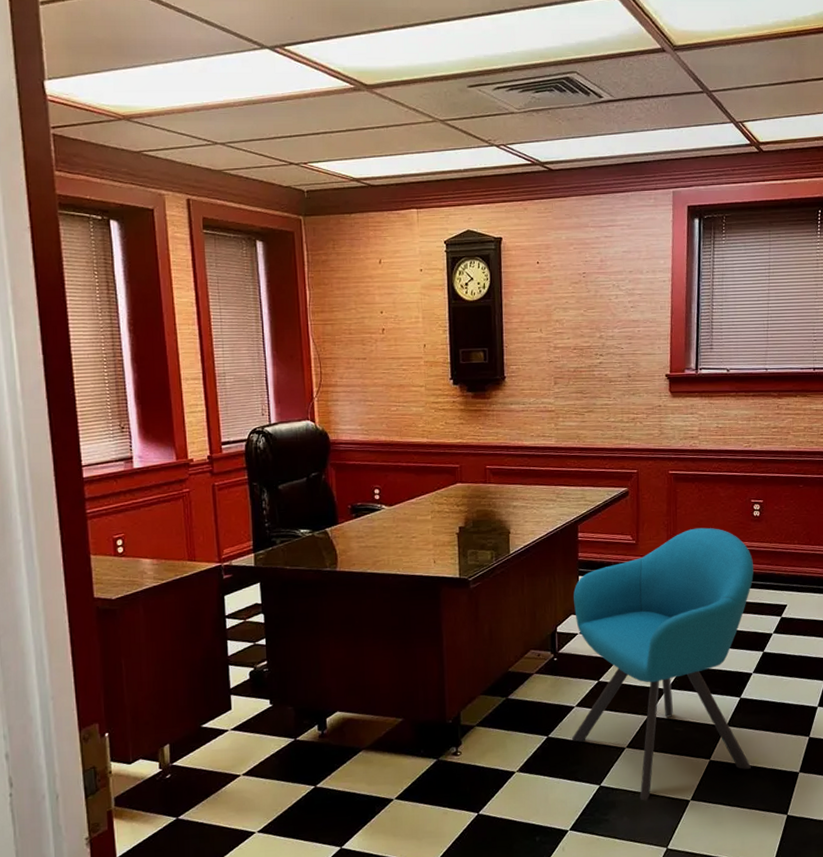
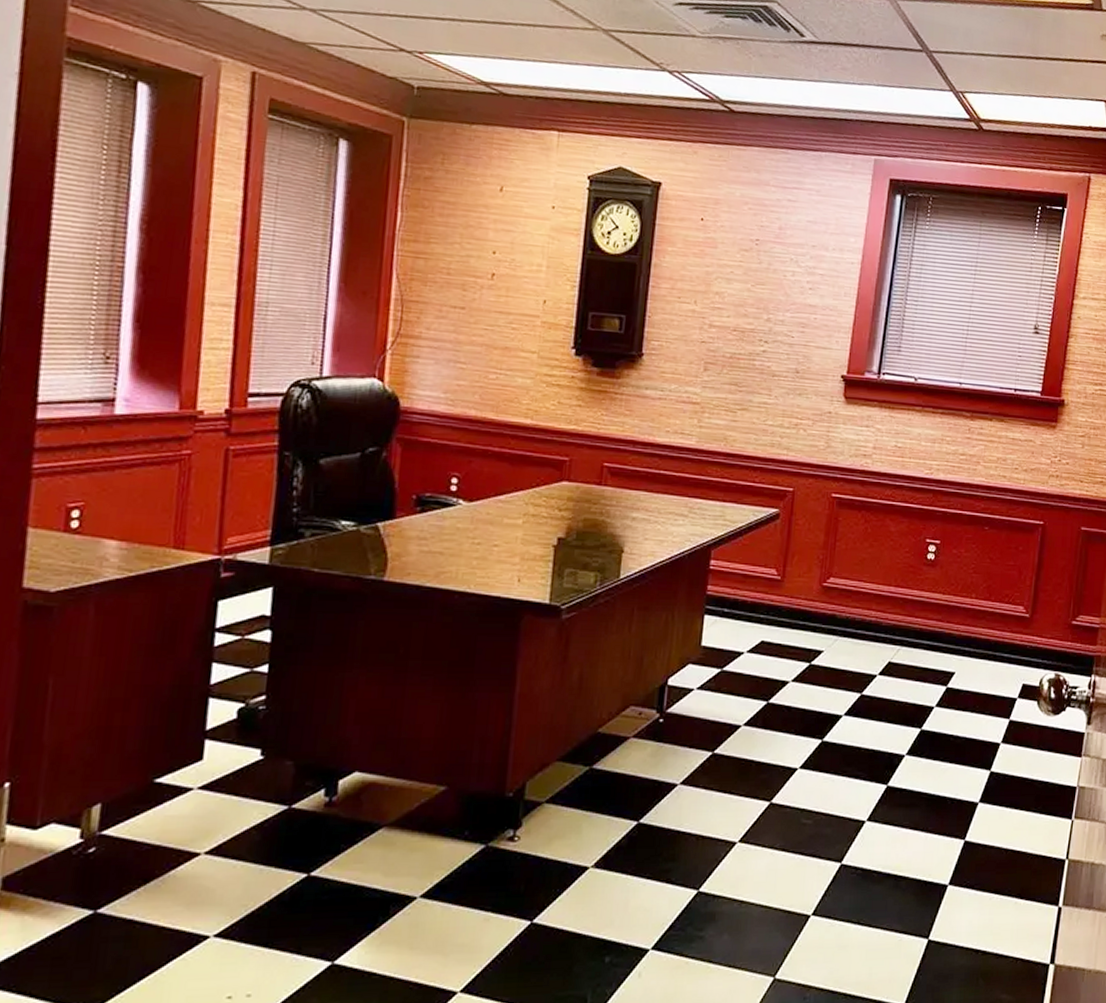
chair: present [572,527,754,801] -> none [670,567,921,914]

